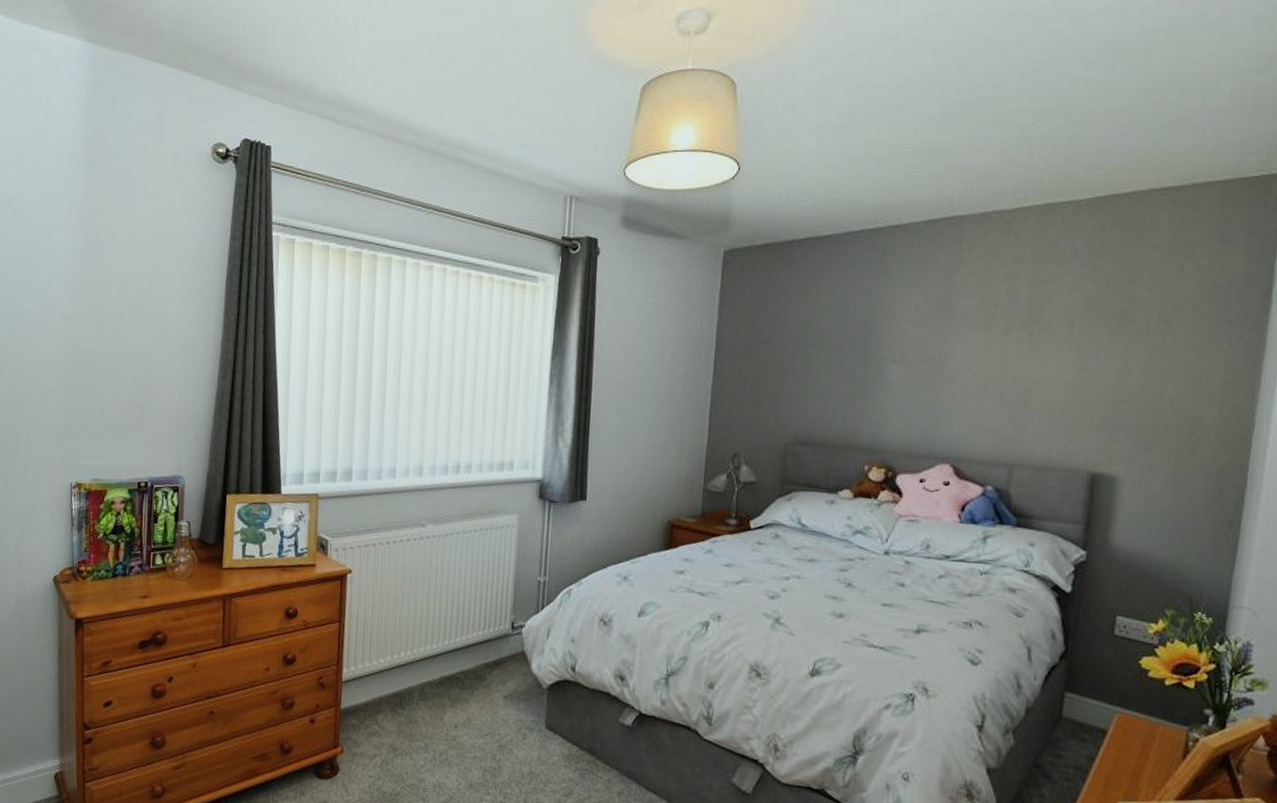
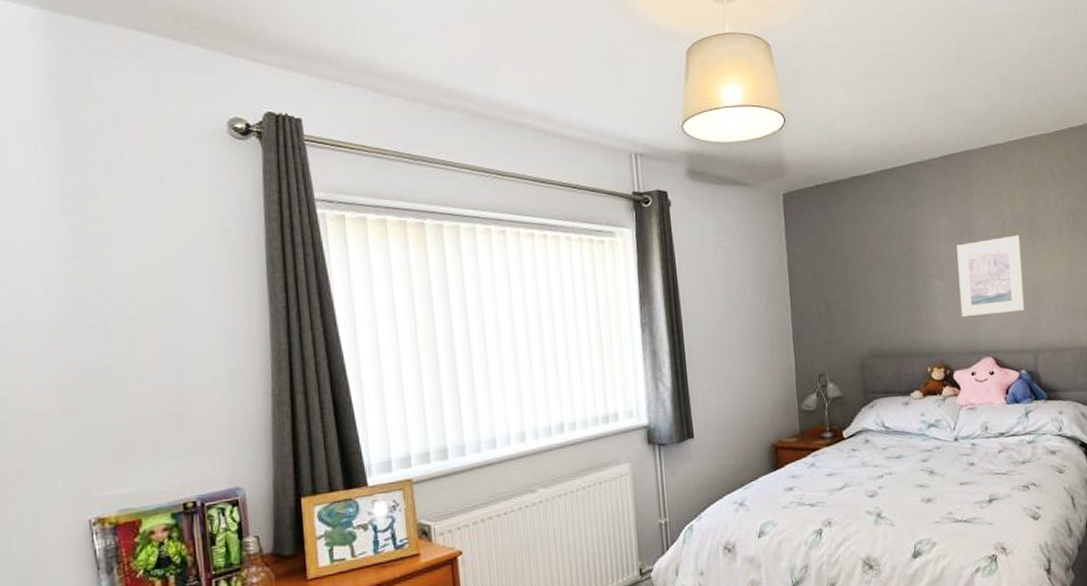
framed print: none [918,322,1014,416] -> present [956,235,1025,318]

